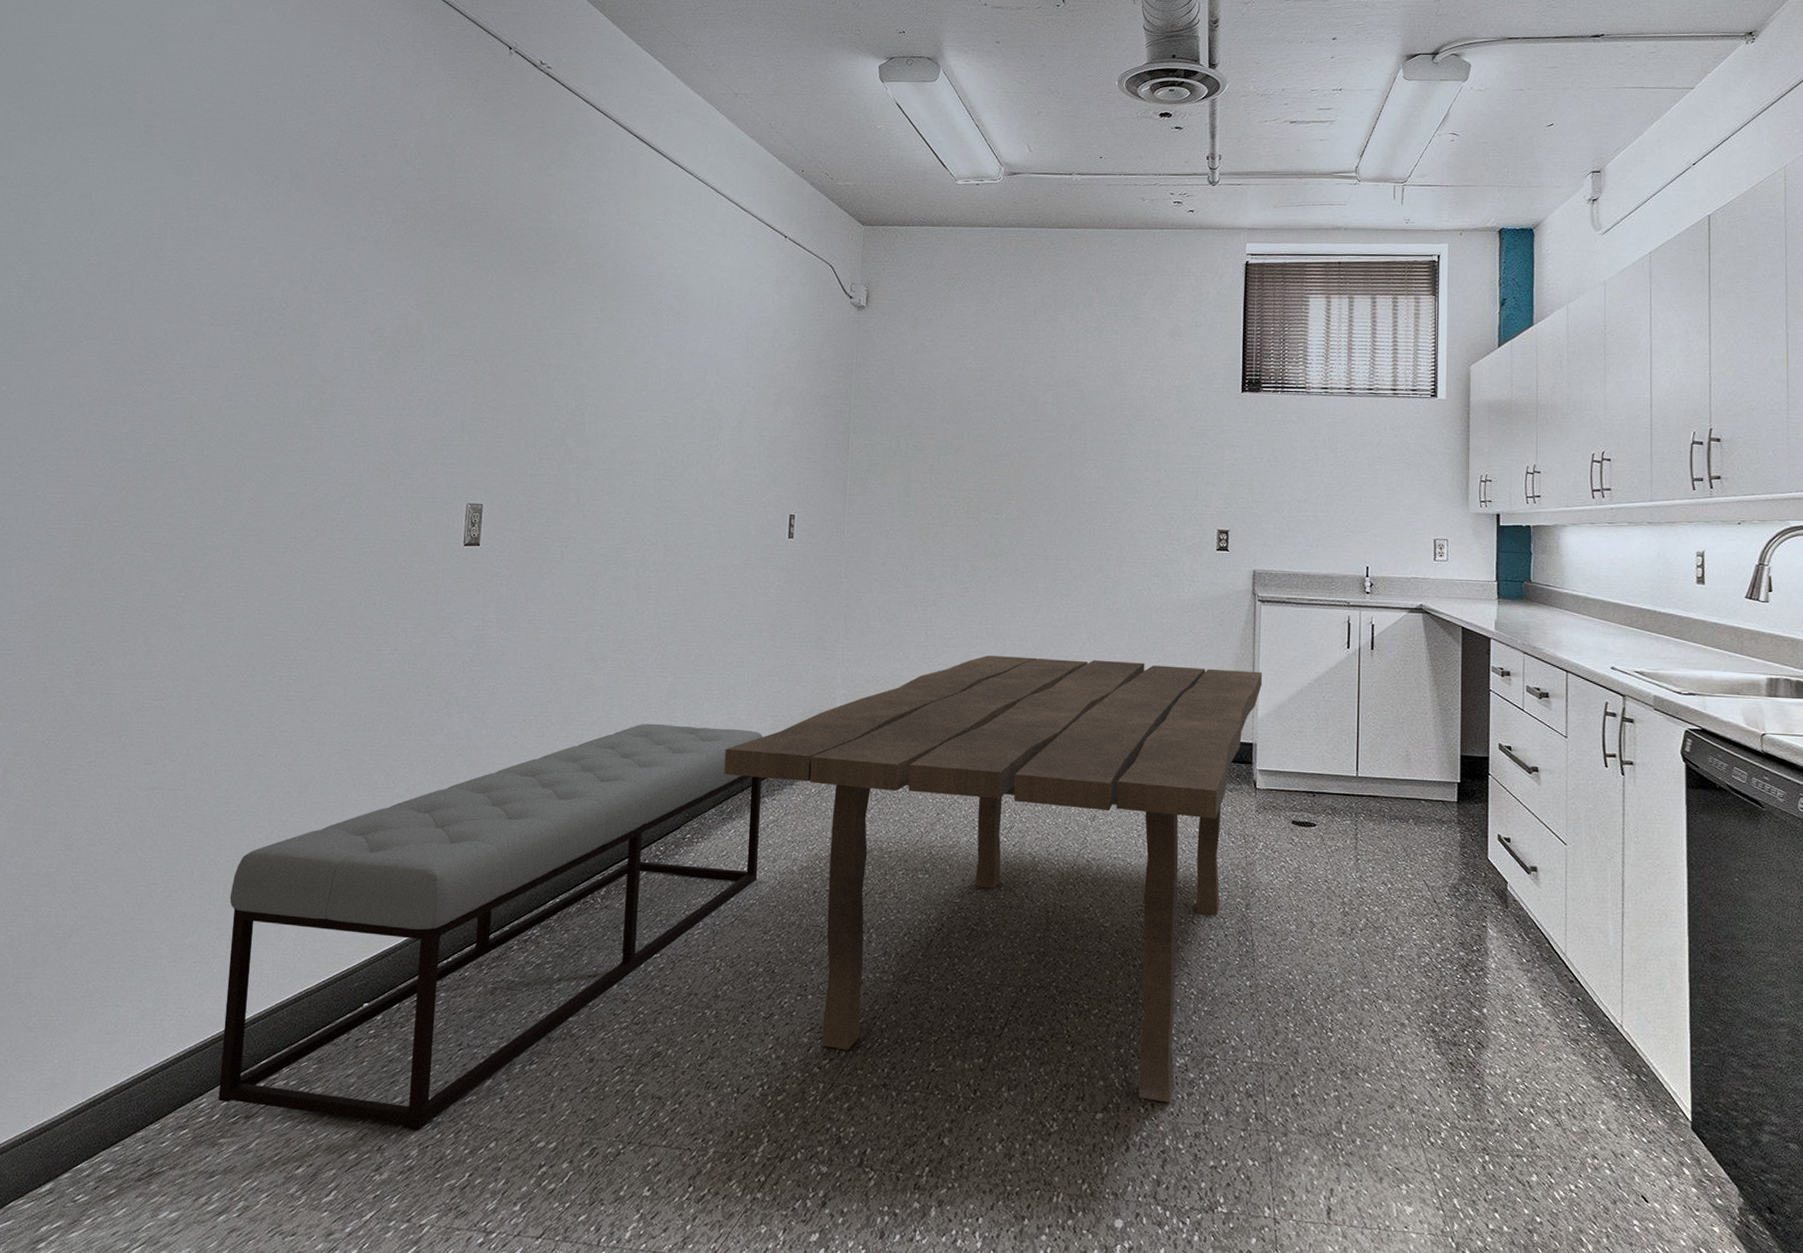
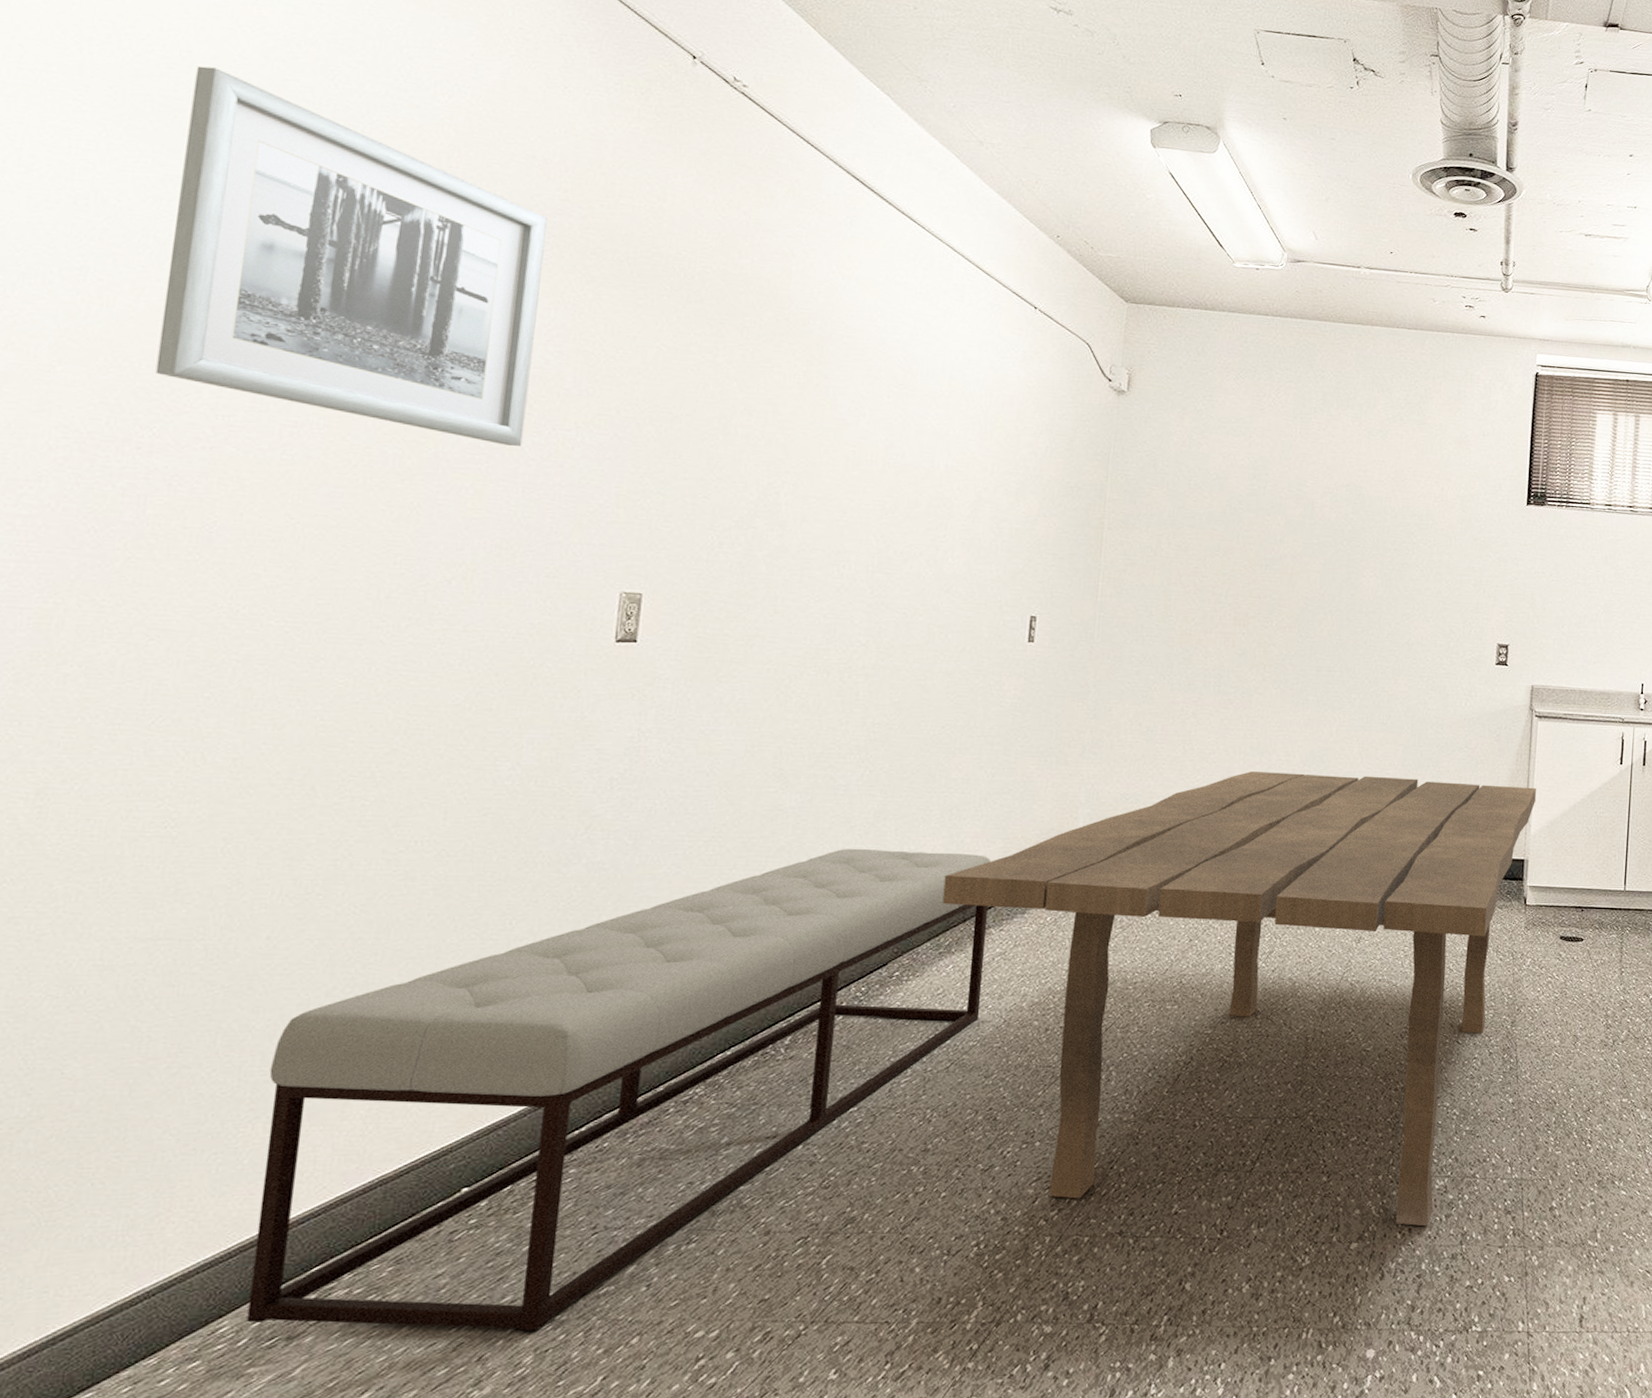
wall art: none [145,99,406,385] -> present [155,66,547,446]

